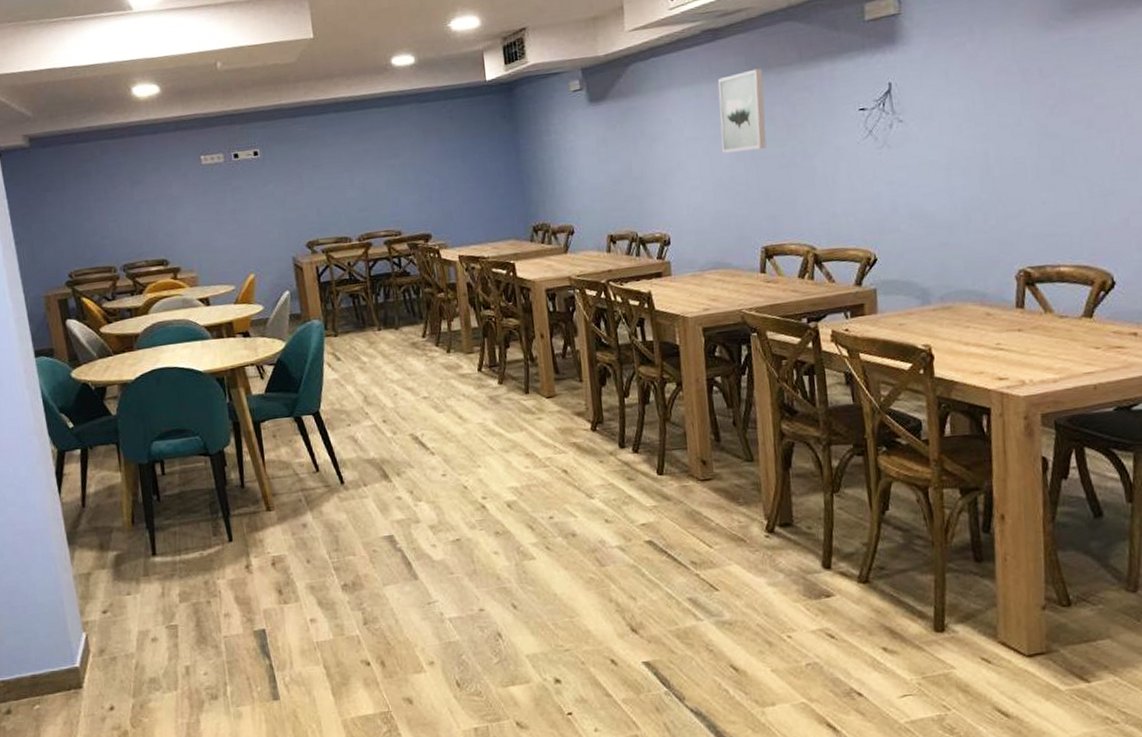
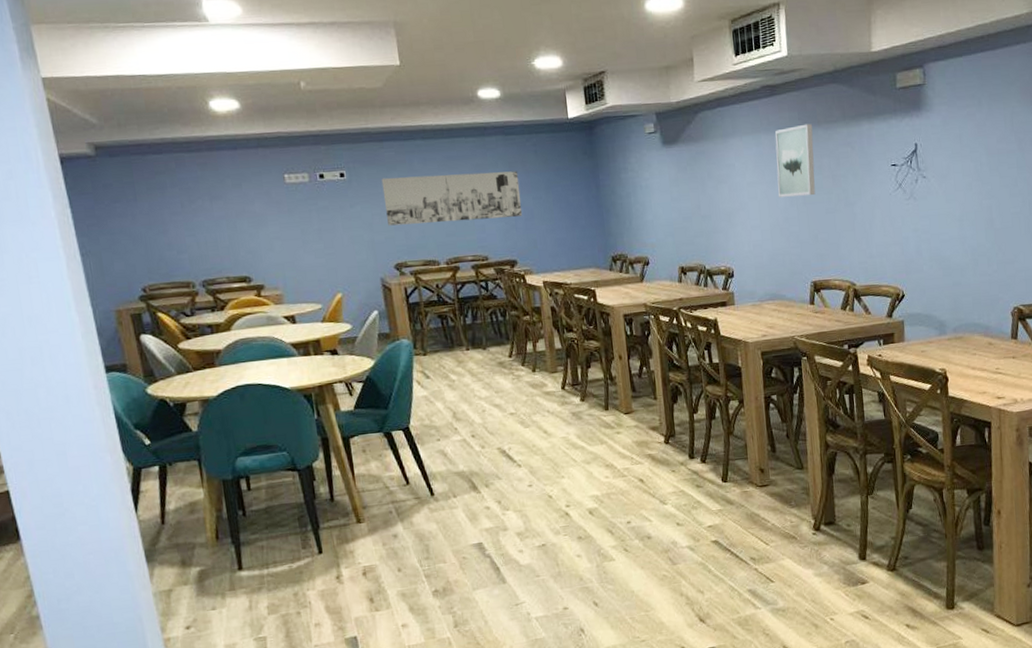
wall art: none [294,139,438,203] -> present [381,171,523,226]

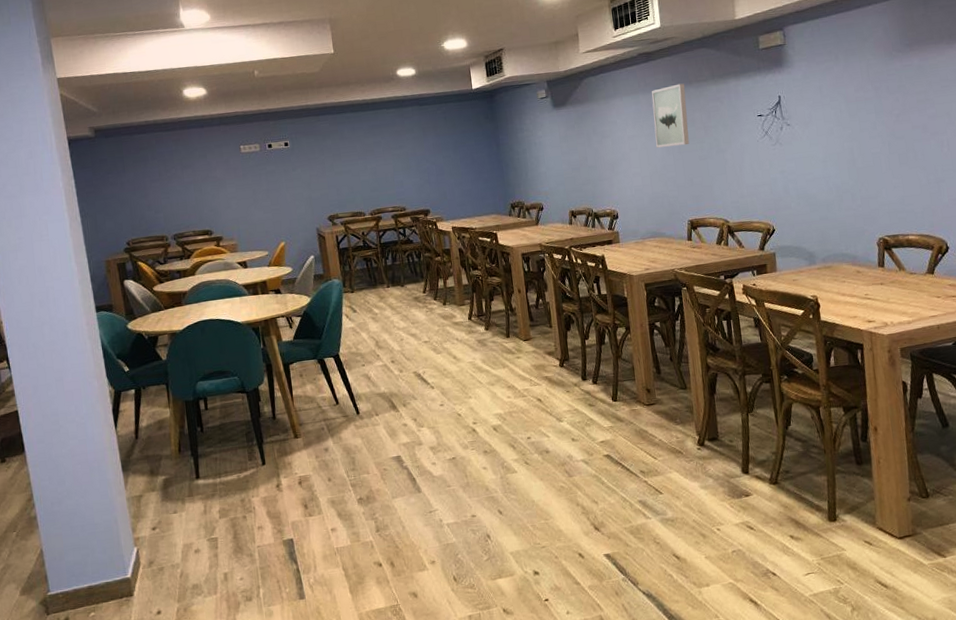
wall art: present [381,171,523,226] -> none [318,135,435,185]

